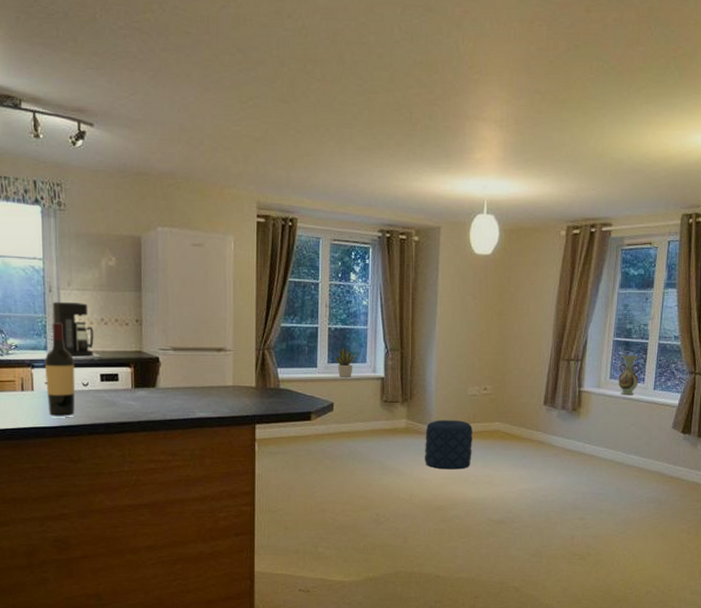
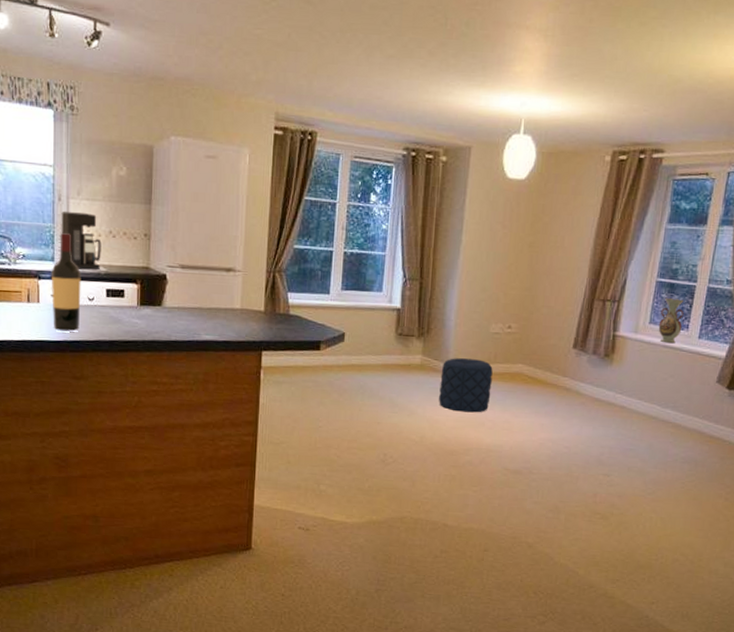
potted plant: present [333,346,357,378] -> none [348,272,373,308]

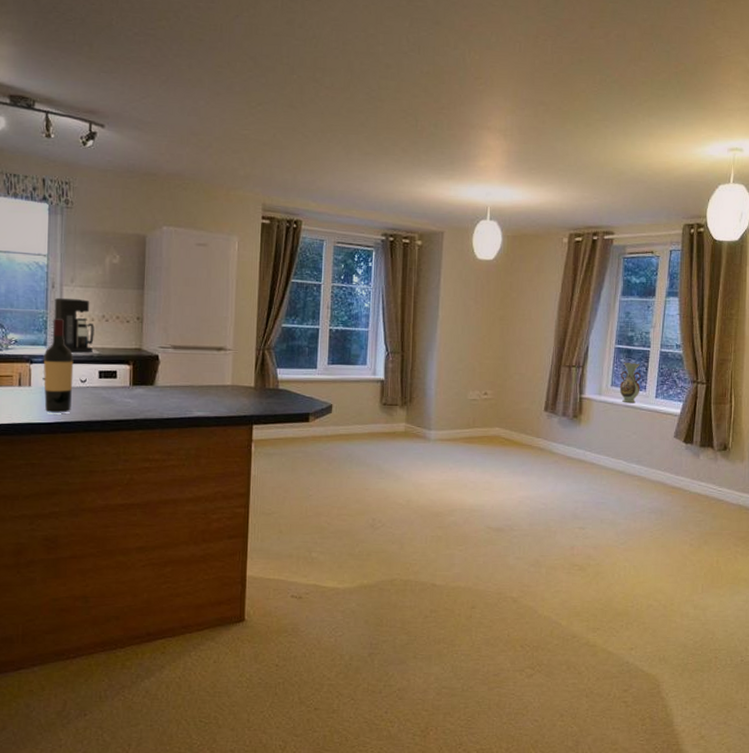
pouf: present [439,358,493,413] -> none [423,424,472,475]

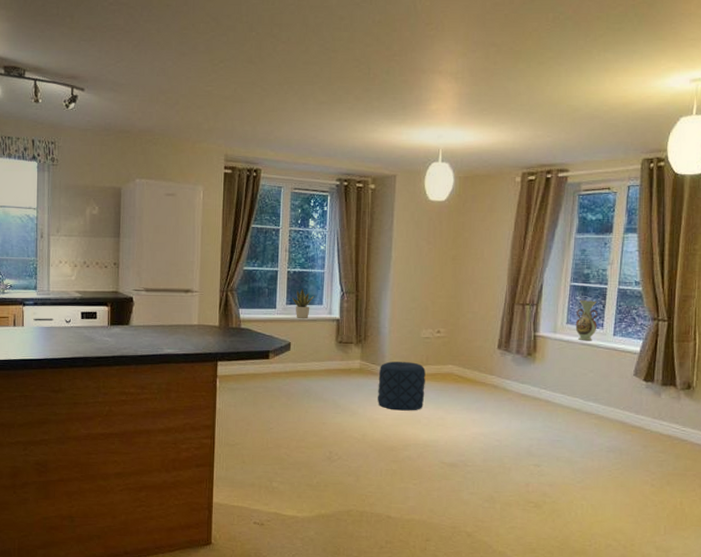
wine bottle: present [43,319,74,413] -> none [34,265,60,351]
coffee maker: present [54,297,95,353] -> none [43,246,77,296]
potted plant: none [334,348,357,380] -> present [292,288,314,319]
pouf: none [423,424,472,475] -> present [378,361,426,411]

